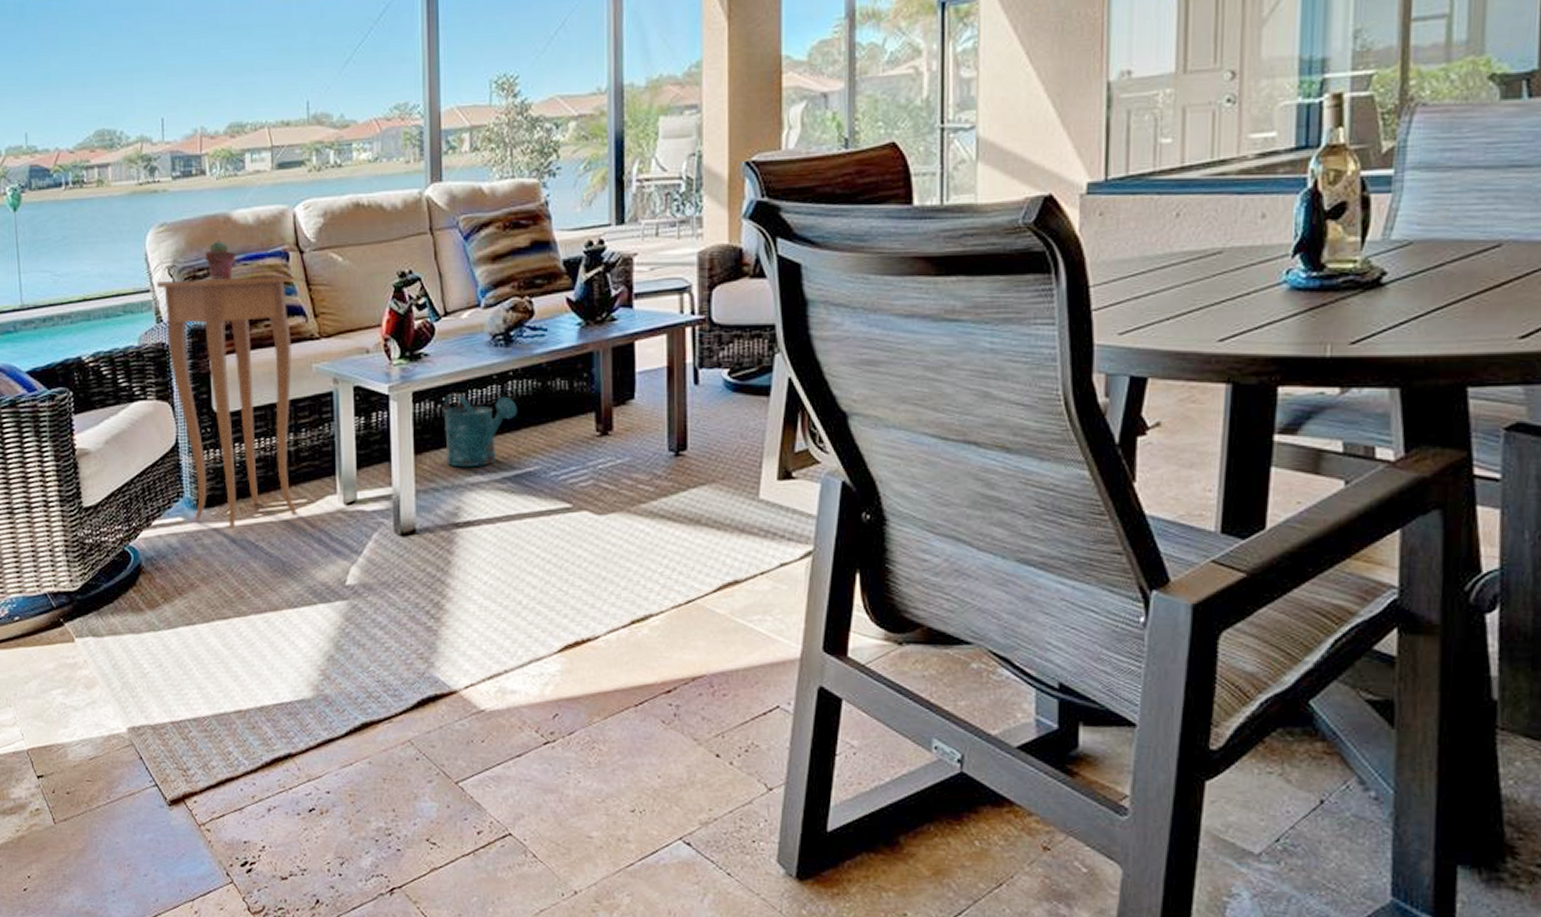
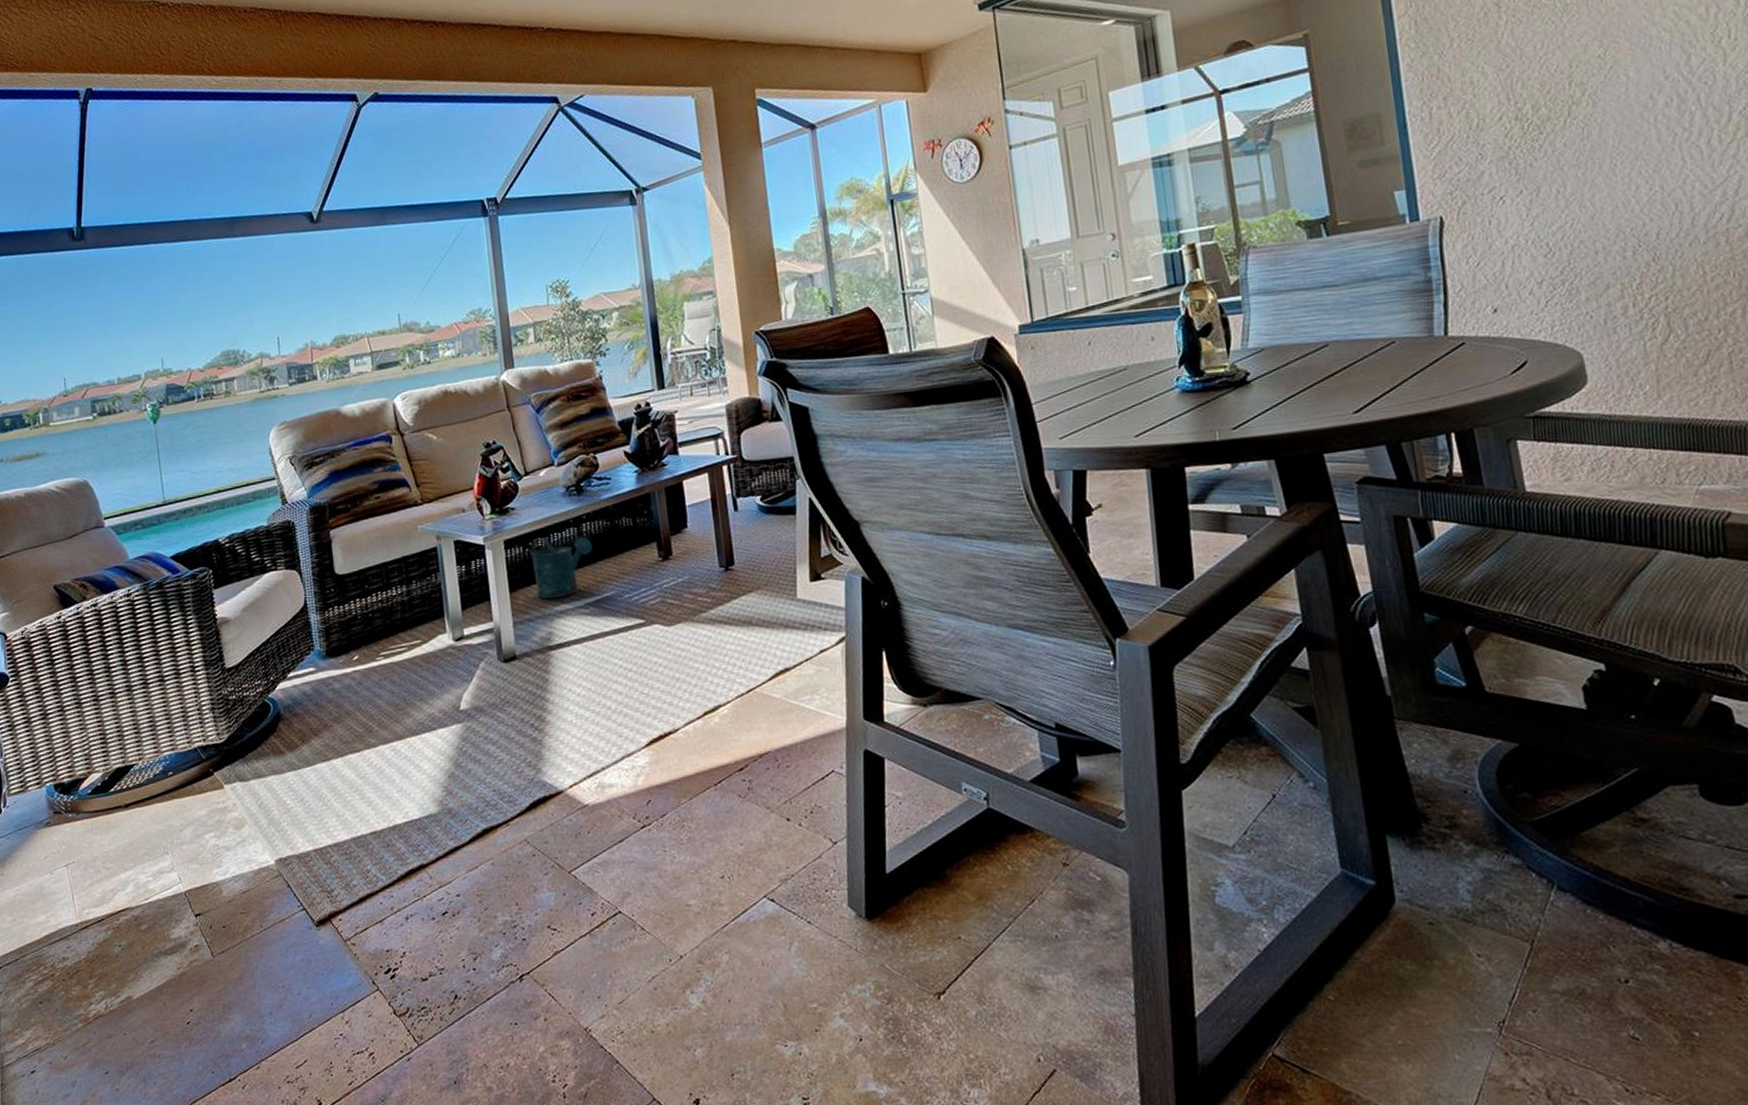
side table: present [157,275,297,529] -> none [281,455,414,673]
potted succulent: present [205,241,235,280] -> none [320,432,346,465]

